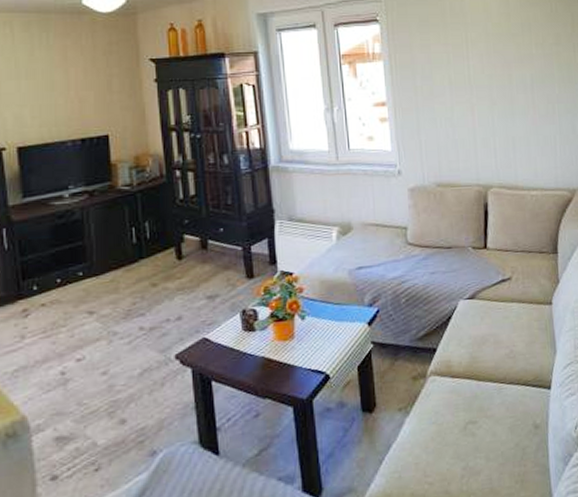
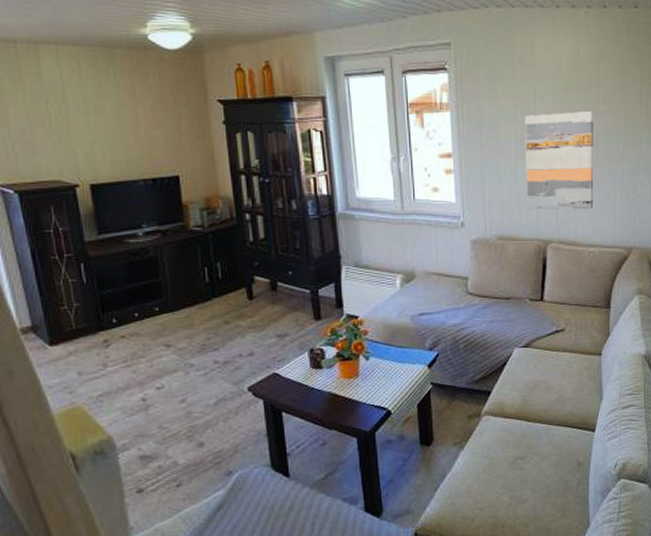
wall art: none [458,54,533,154] -> present [525,110,594,209]

